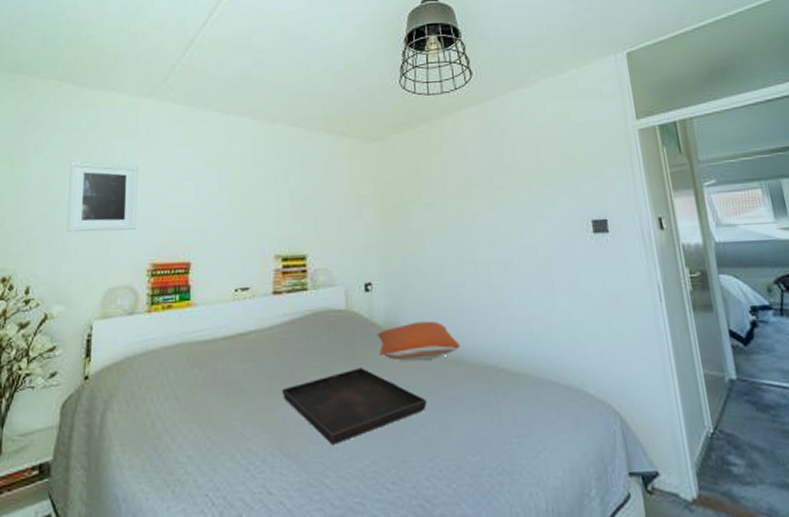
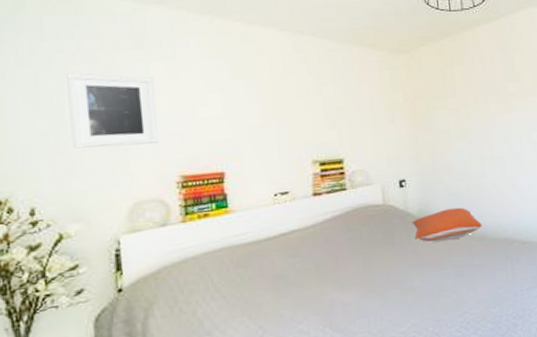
serving tray: present [281,368,427,444] -> none [327,251,457,316]

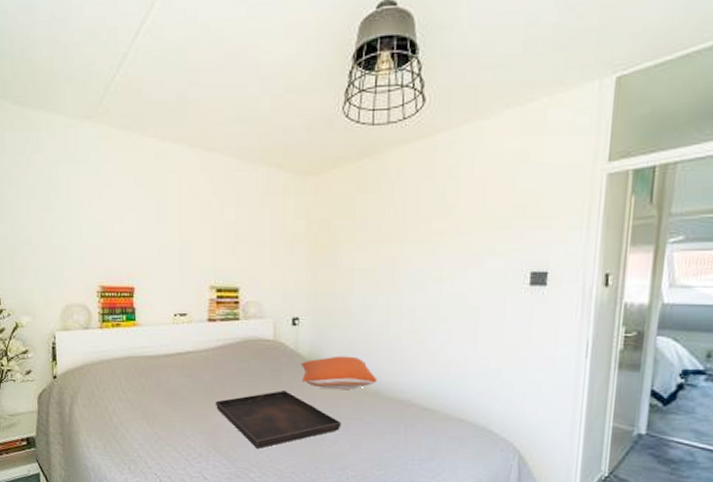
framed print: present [66,73,158,149] -> none [21,185,84,254]
serving tray: none [327,251,457,316] -> present [215,391,342,449]

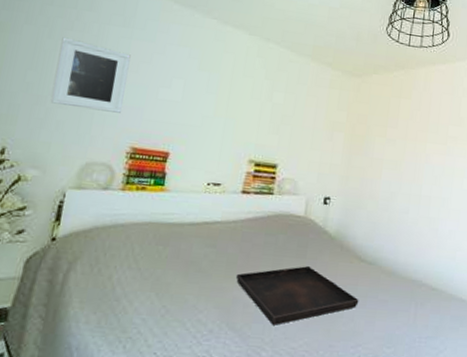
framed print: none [21,185,84,254] -> present [50,37,131,113]
pillow: present [300,356,377,390] -> none [326,235,395,268]

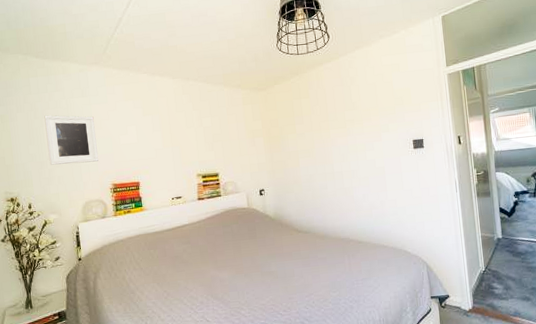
serving tray: present [235,266,359,325] -> none [209,244,304,291]

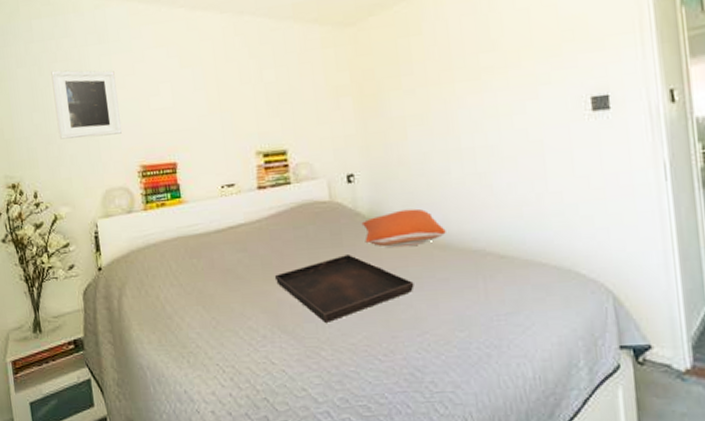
serving tray: none [209,244,304,291] -> present [274,255,414,323]
pillow: none [269,212,324,239] -> present [361,208,446,248]

